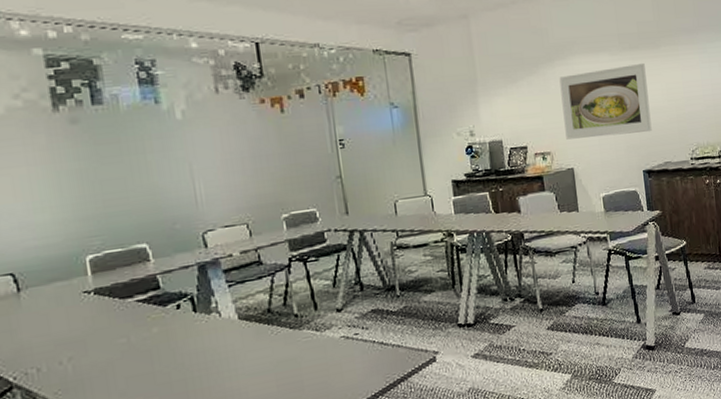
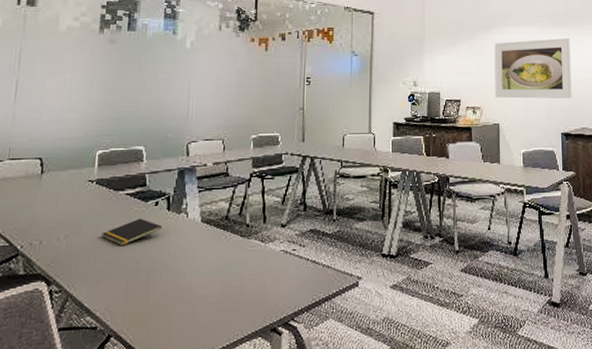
notepad: none [116,325,192,360] -> present [102,218,163,246]

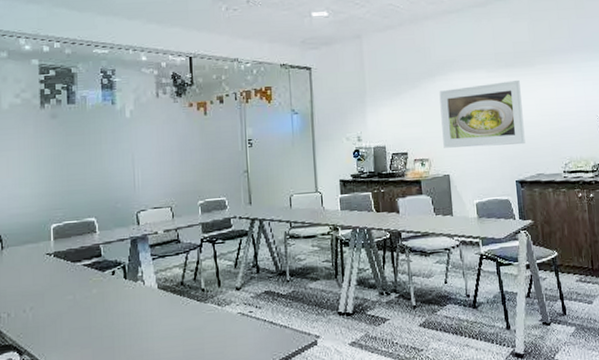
notepad: present [102,218,163,246] -> none [65,287,121,316]

